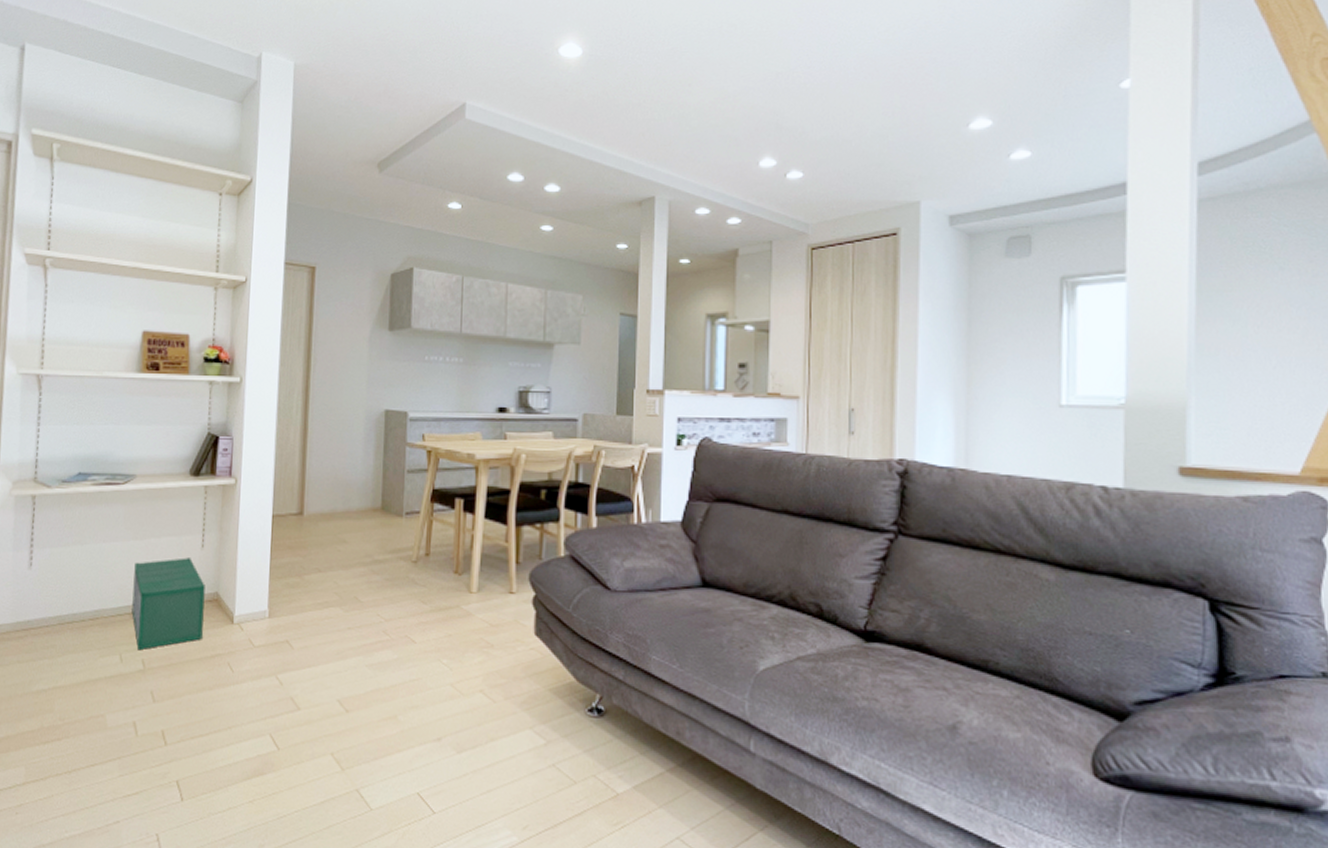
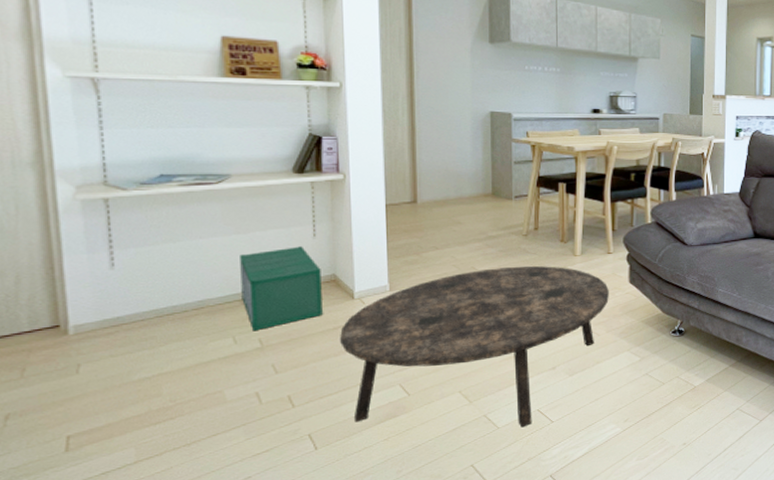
coffee table: none [216,600,509,814] -> present [340,265,609,428]

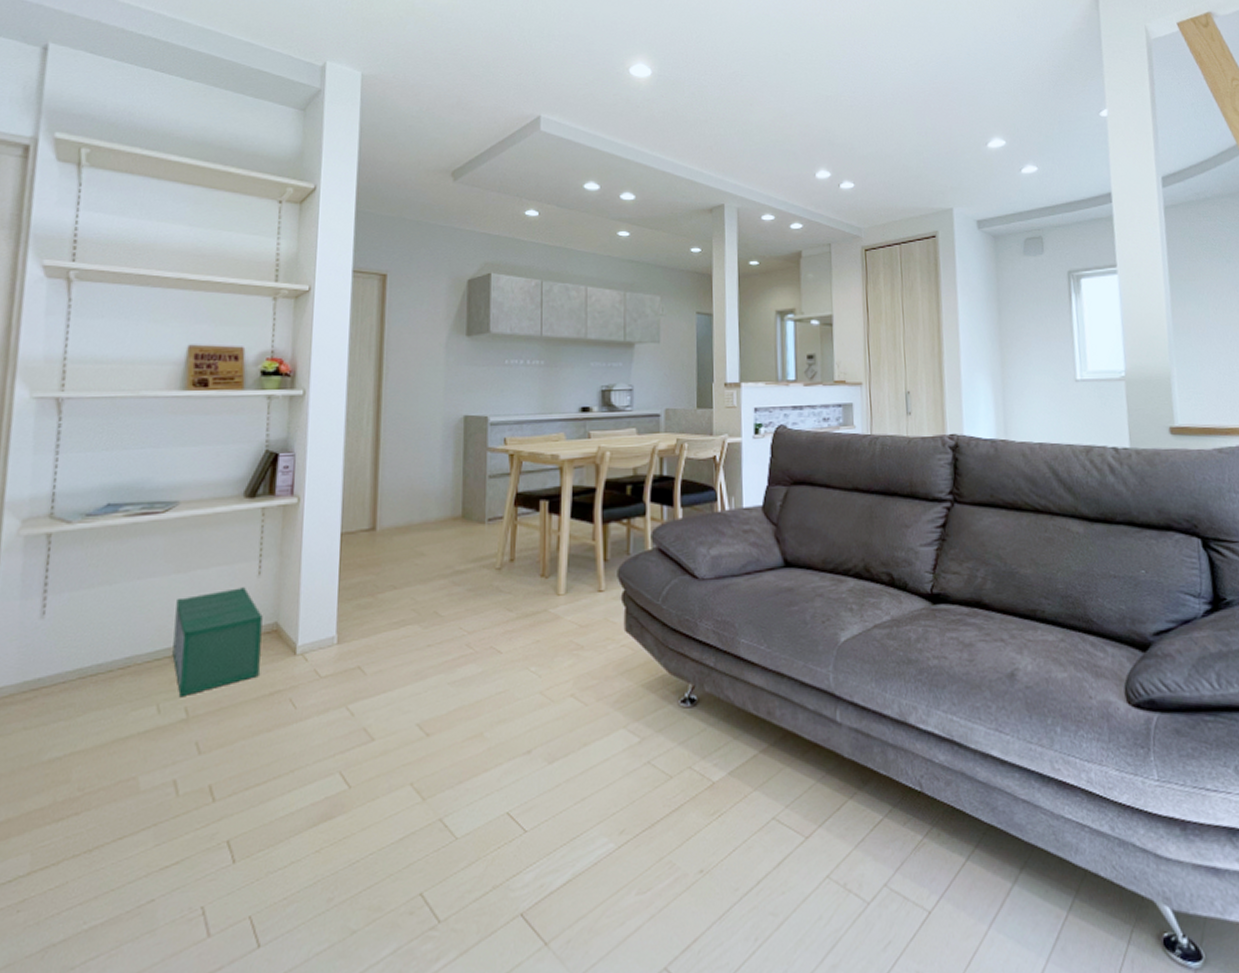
coffee table: present [340,265,609,428] -> none [275,609,600,839]

